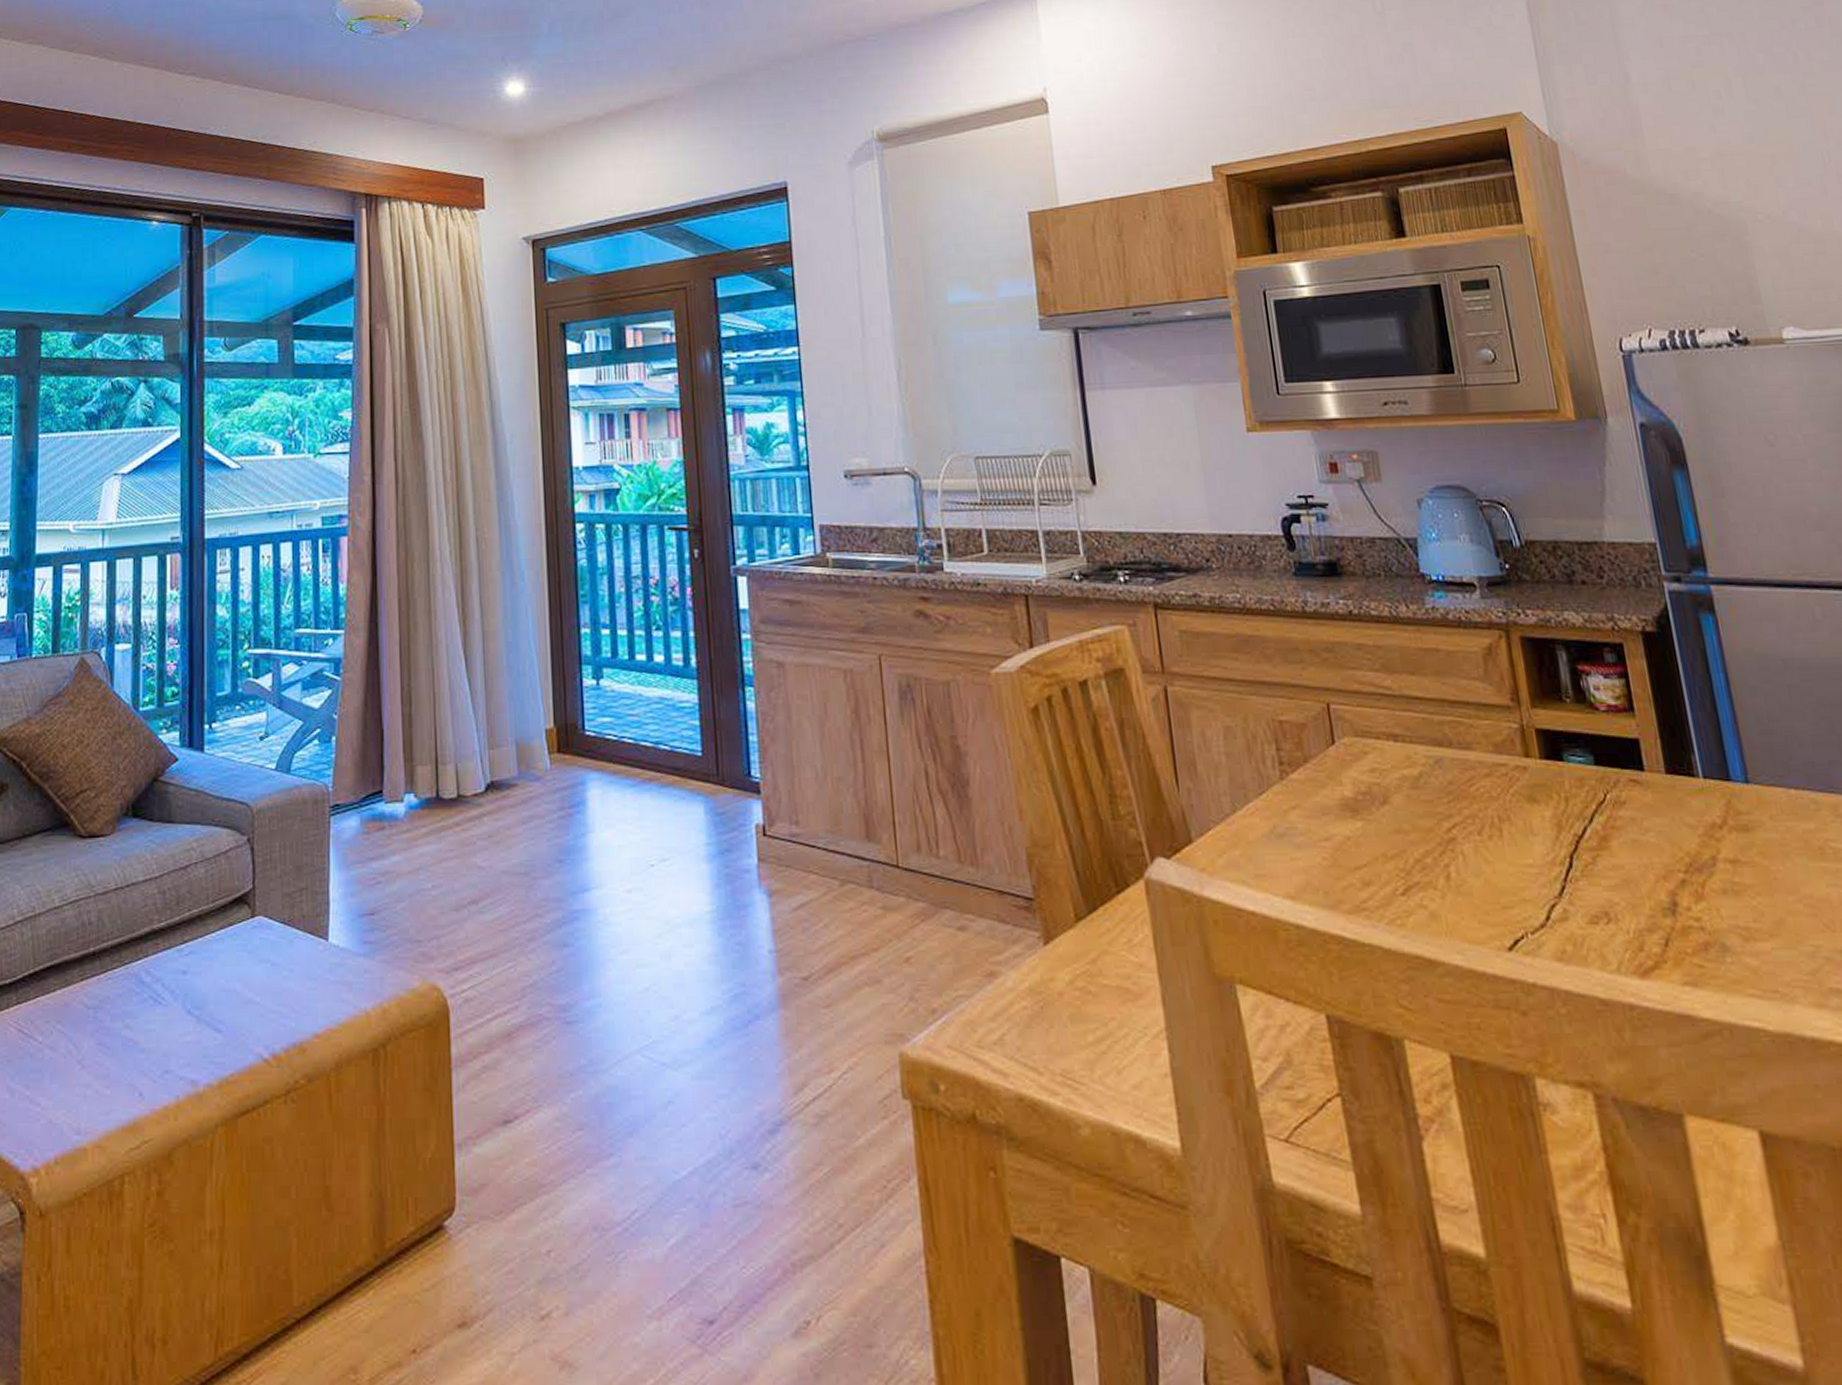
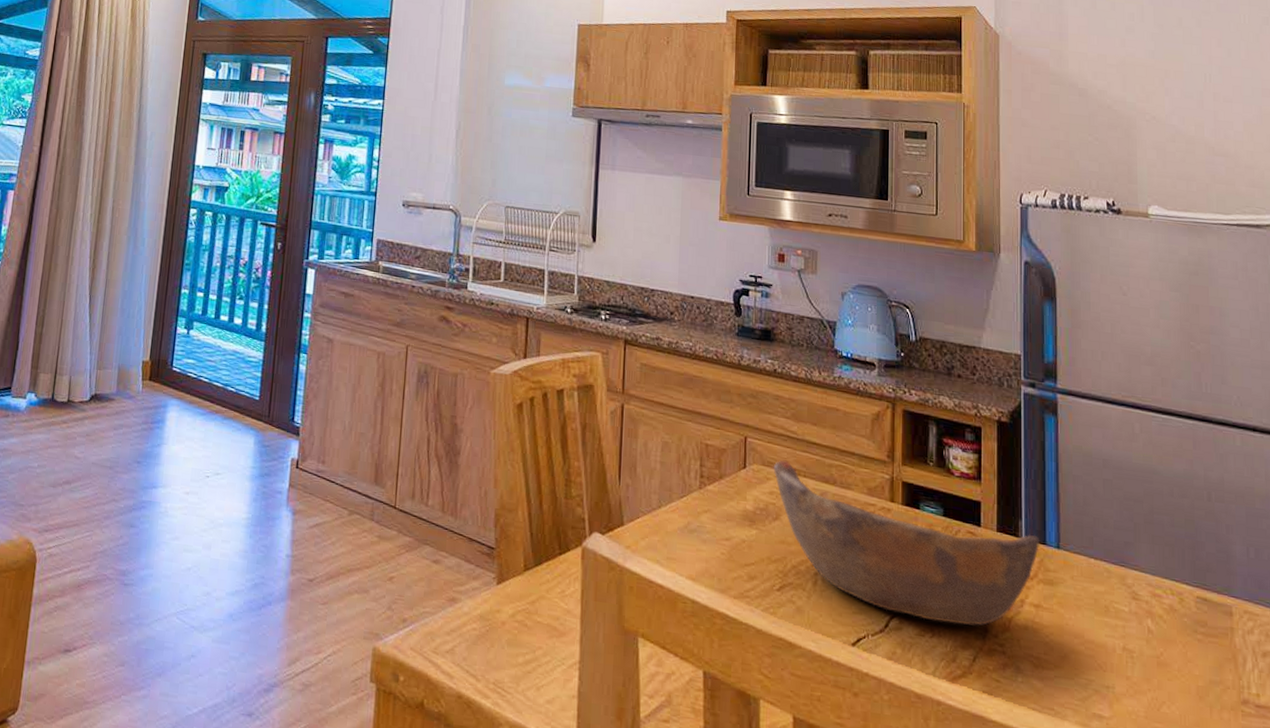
bowl: none [1369,725,1724,903] -> present [773,460,1039,626]

